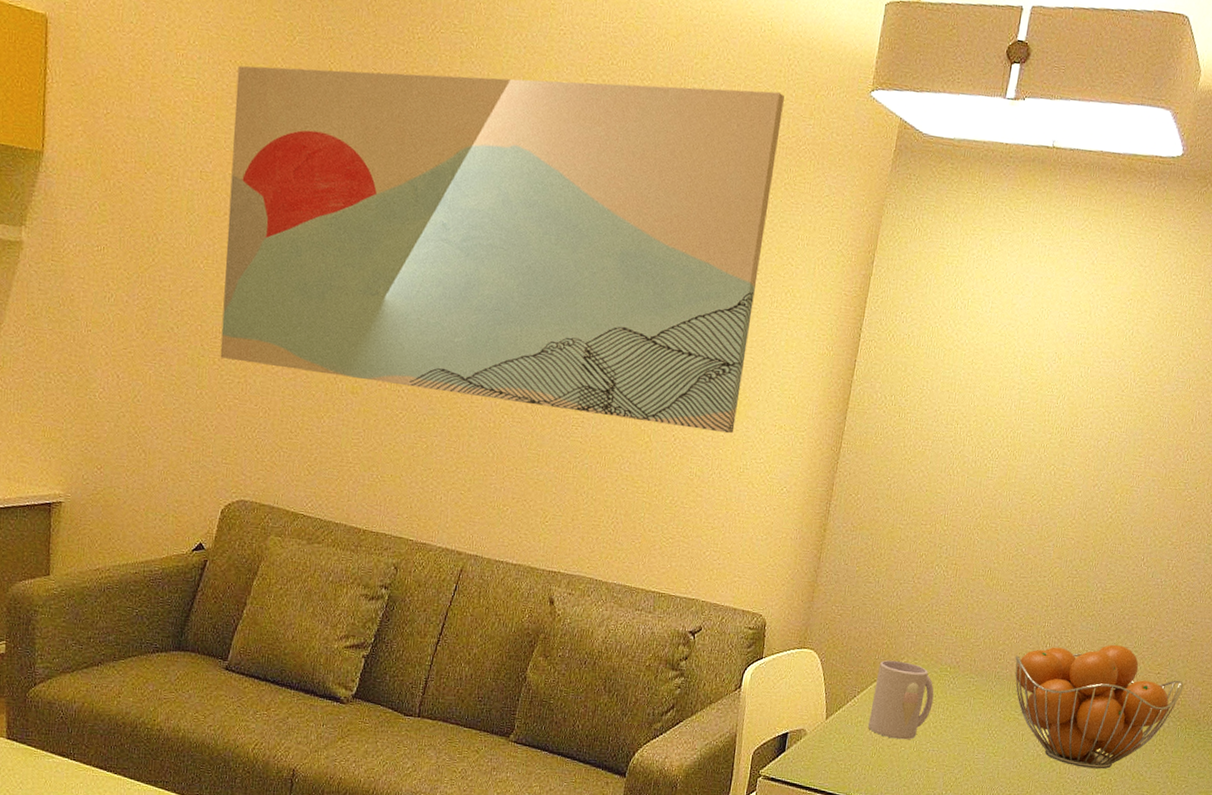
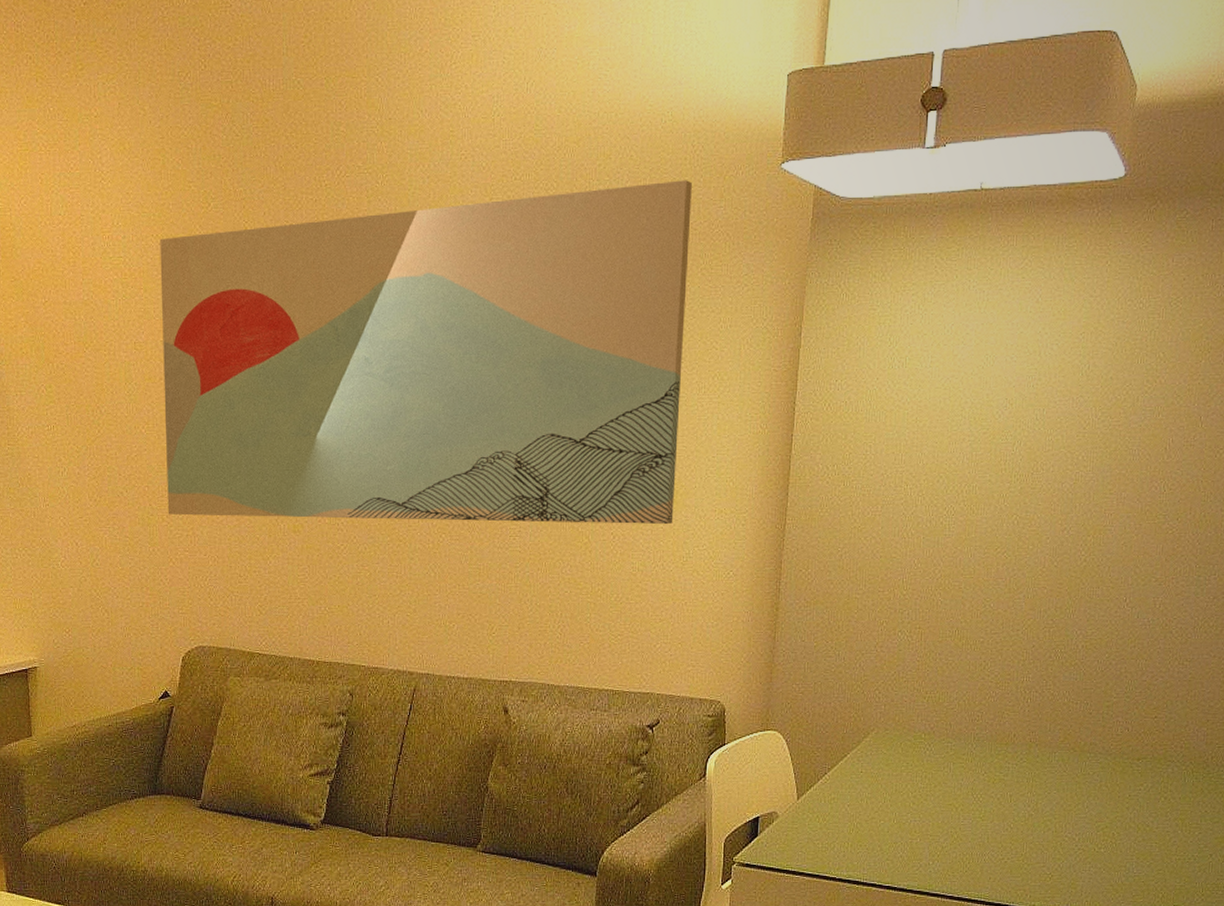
mug: present [868,660,934,740] -> none [843,733,910,813]
fruit basket: present [1015,644,1184,769] -> none [995,692,1186,824]

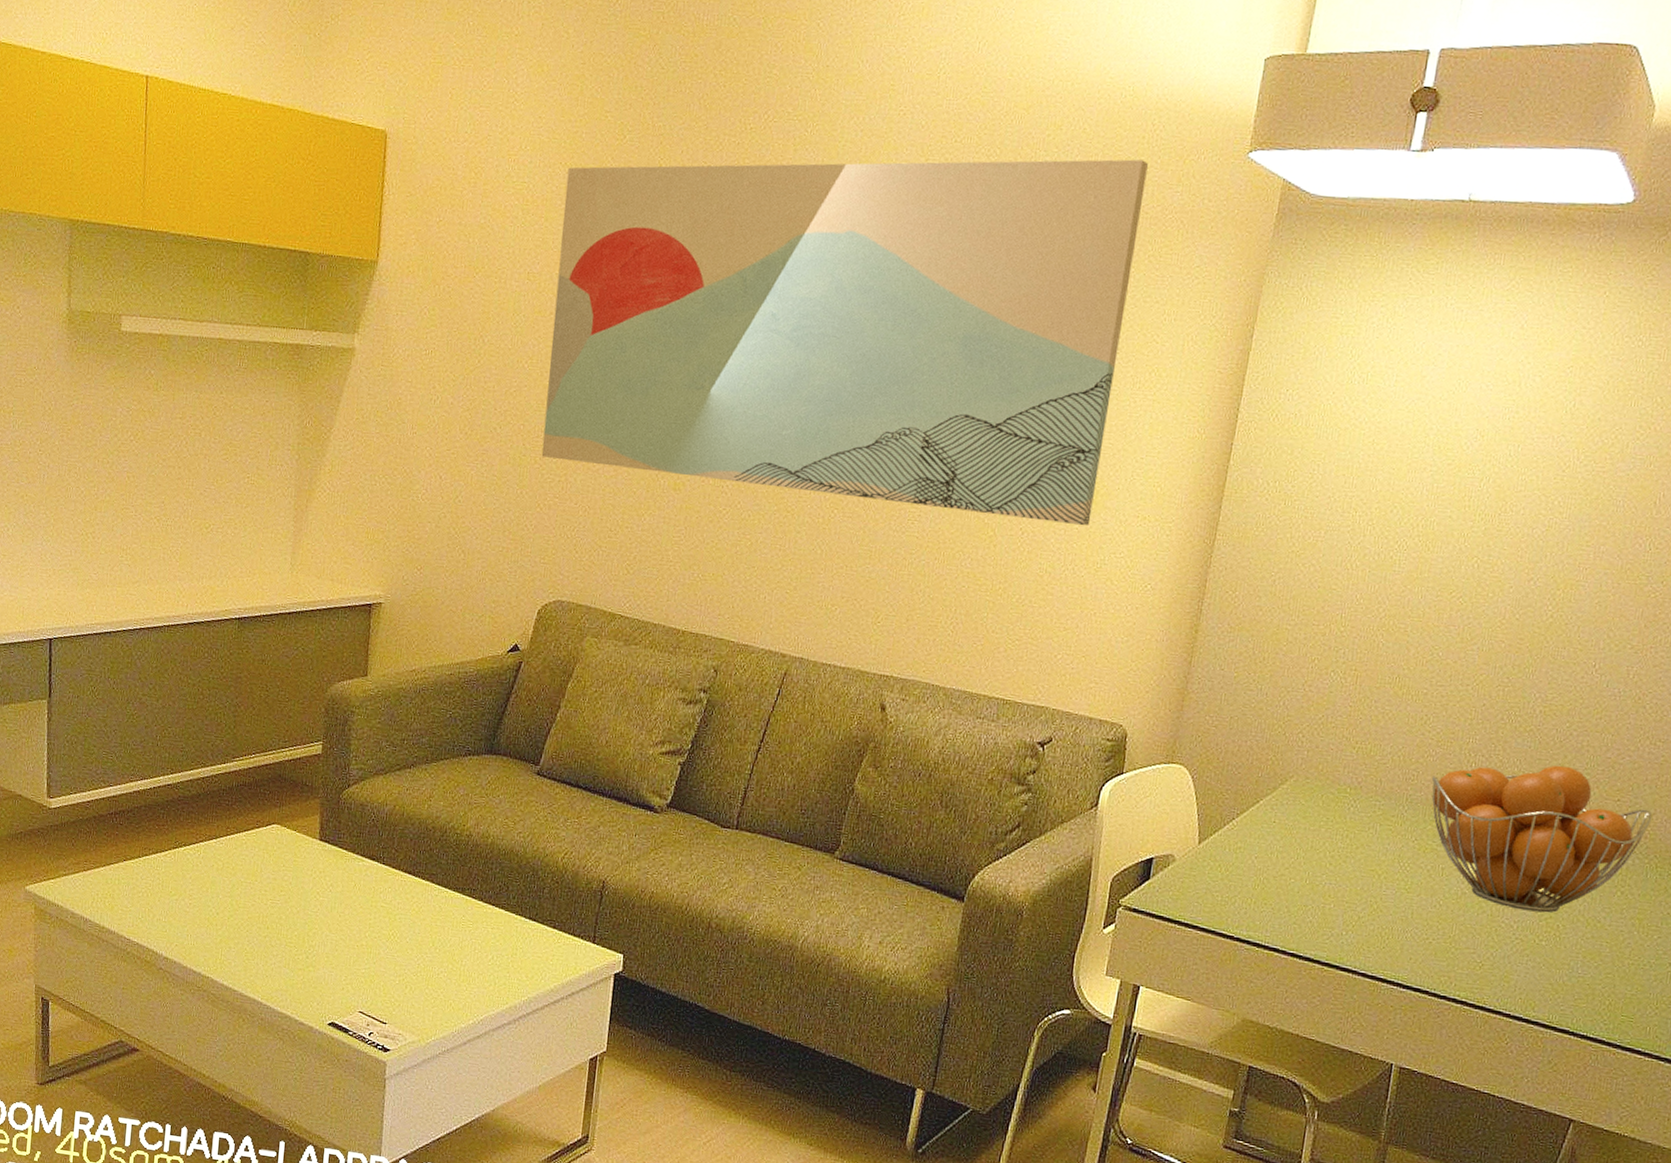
fruit basket: none [995,692,1186,824] -> present [1431,765,1653,913]

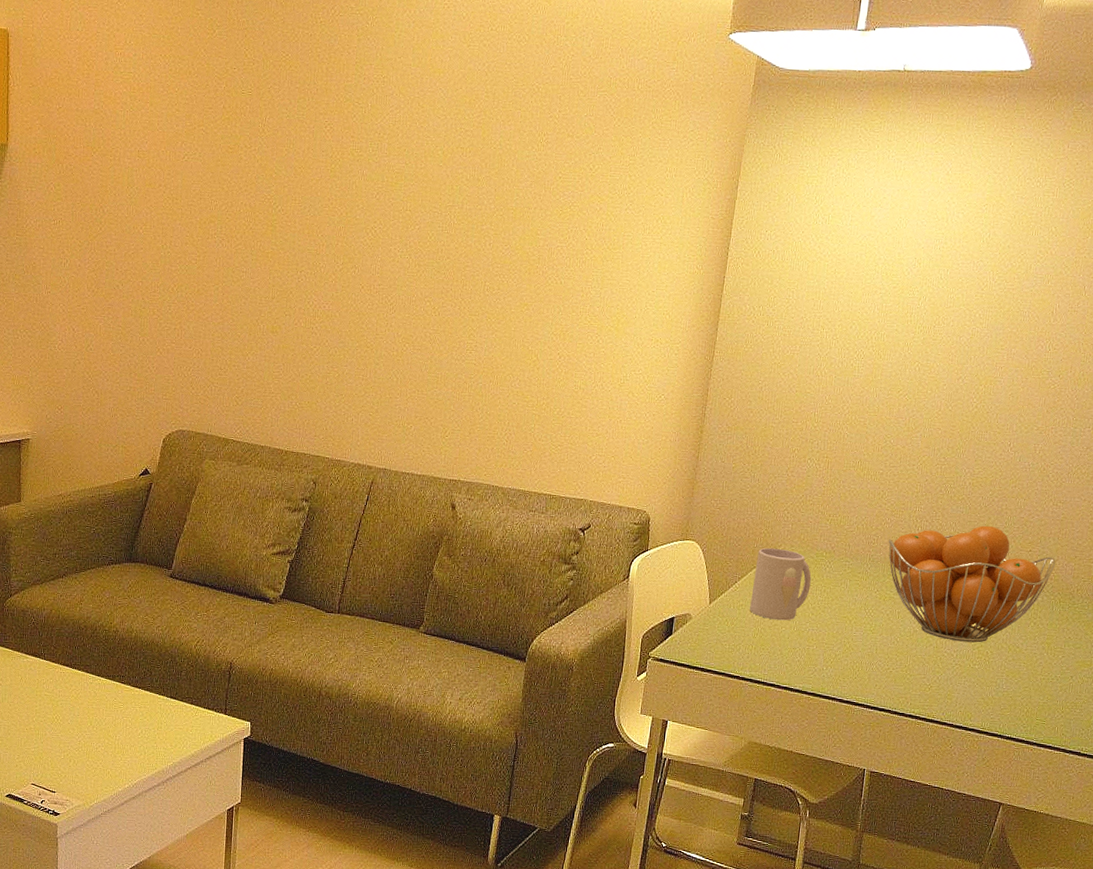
wall art: present [541,159,1148,526] -> none [158,42,649,349]
mug: none [1250,778,1331,871] -> present [750,547,812,621]

